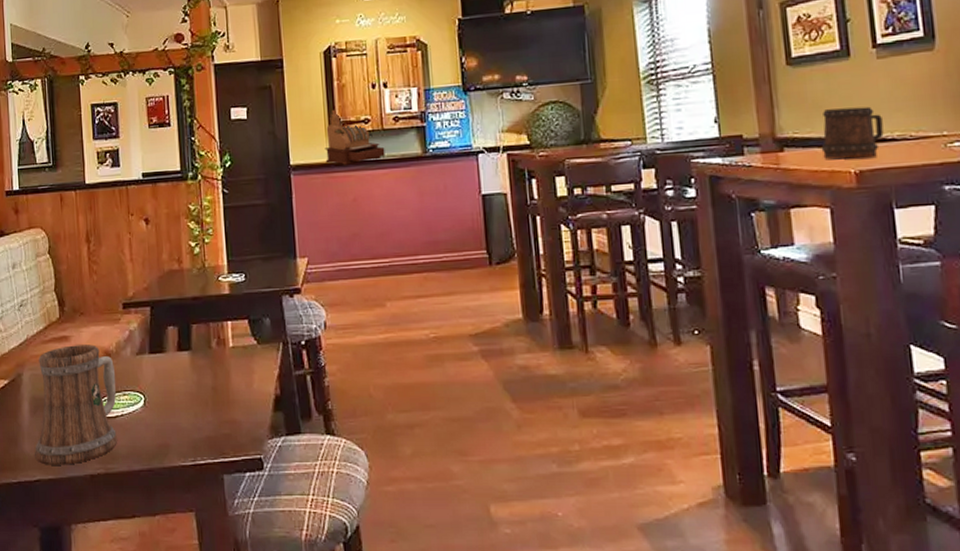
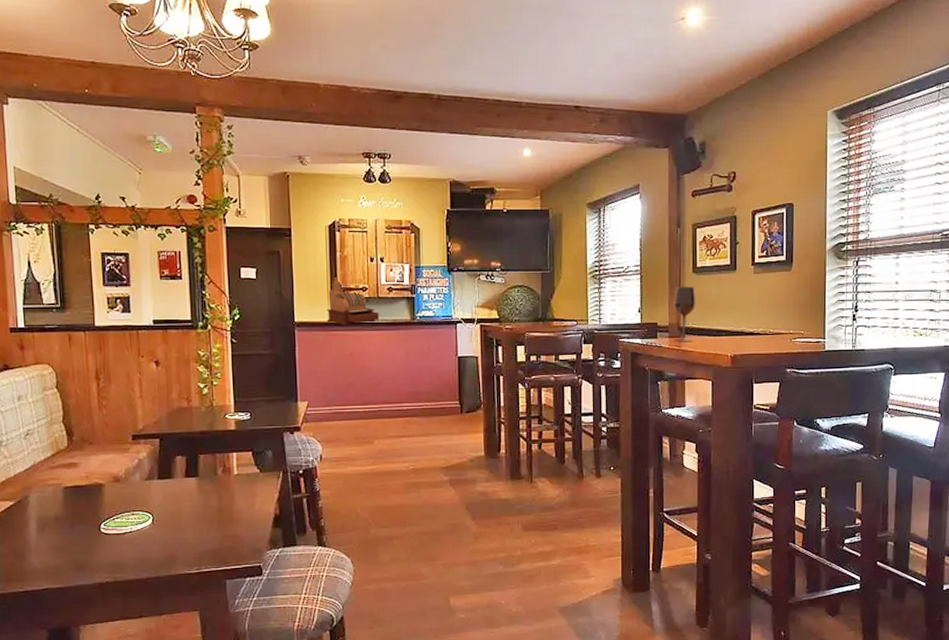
beer mug: present [35,344,118,465] -> none [42,471,127,576]
wine glass: none [763,83,796,158] -> present [673,286,696,342]
beer mug: present [821,106,884,160] -> none [710,308,753,346]

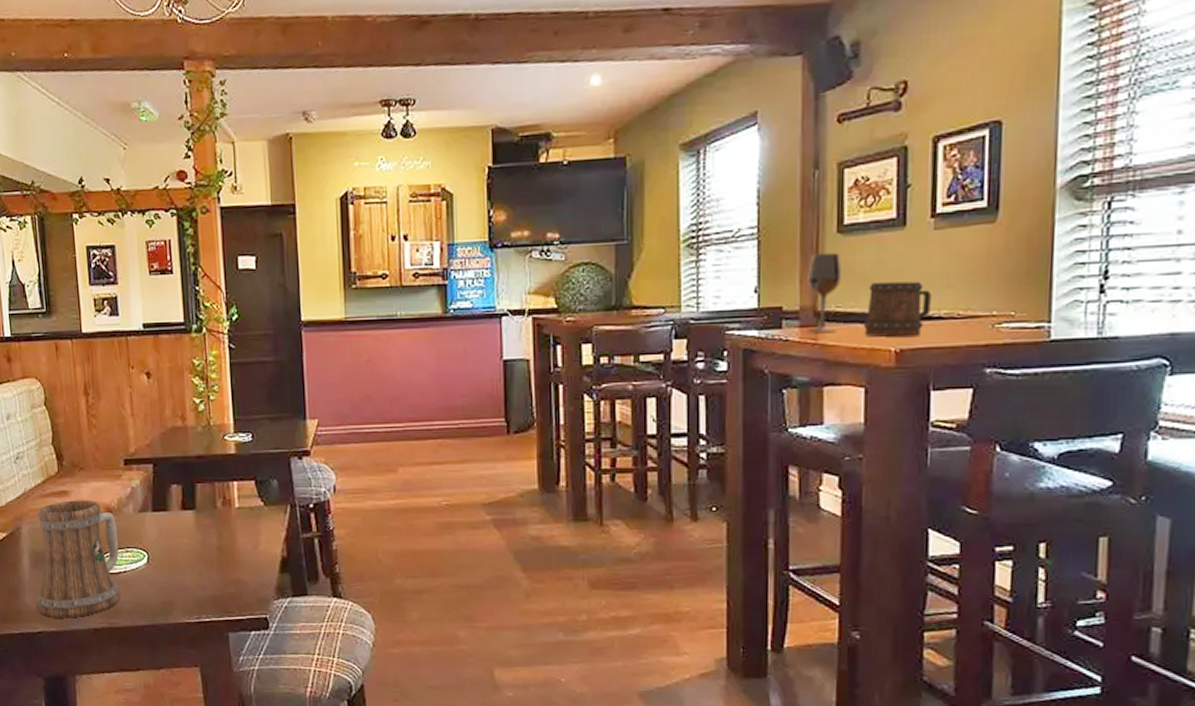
beer mug: none [42,471,127,576] -> present [36,500,122,618]
cash register: present [326,276,379,326] -> none [339,261,403,324]
beer mug: none [710,308,753,346] -> present [863,281,931,337]

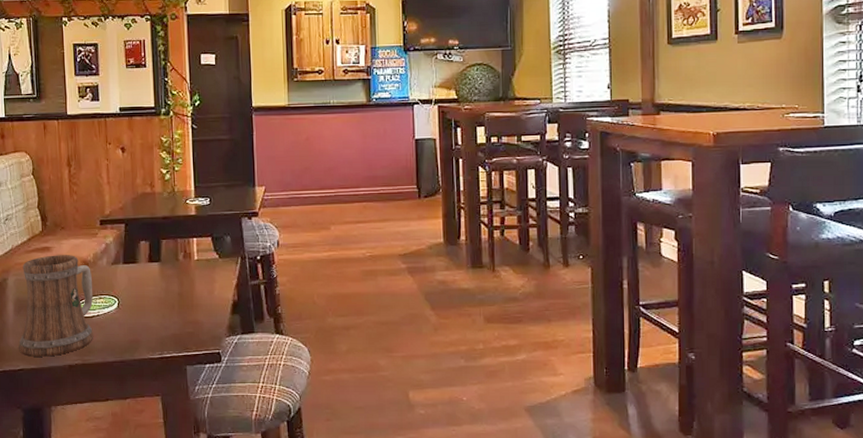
wine glass: present [806,252,842,334] -> none [647,59,672,120]
beer mug: present [863,281,931,337] -> none [689,81,737,123]

